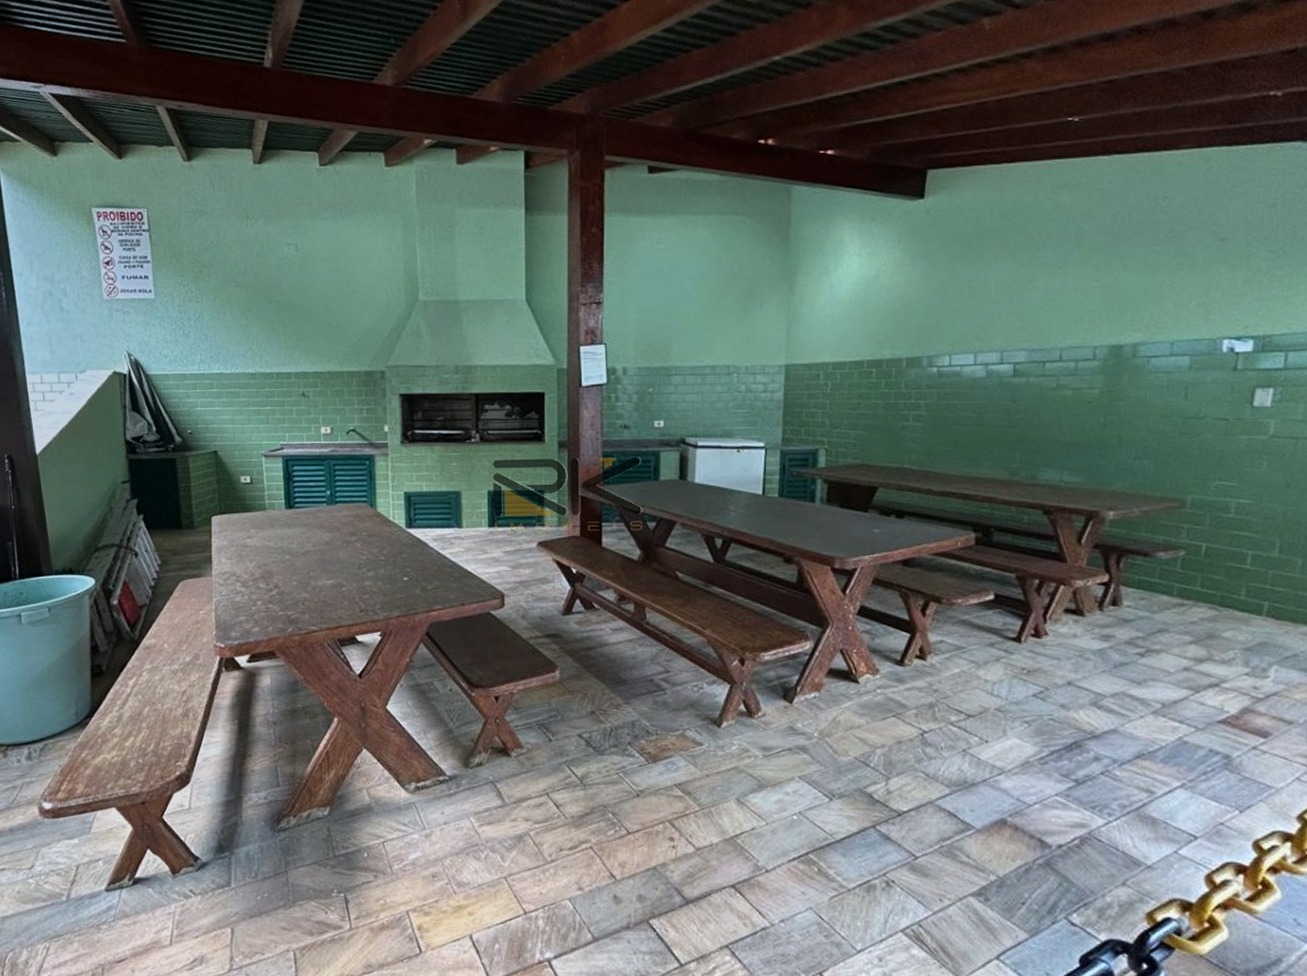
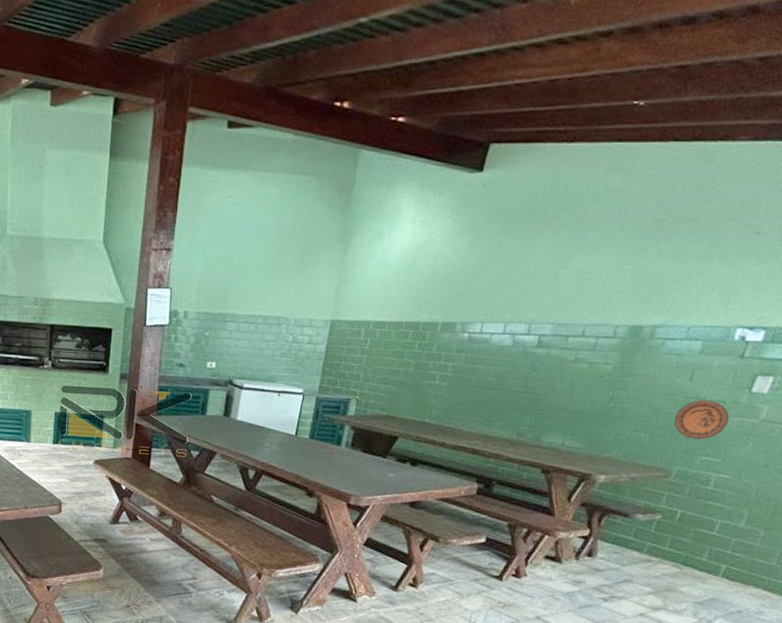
decorative plate: none [1177,418,1237,463] -> present [674,399,730,440]

